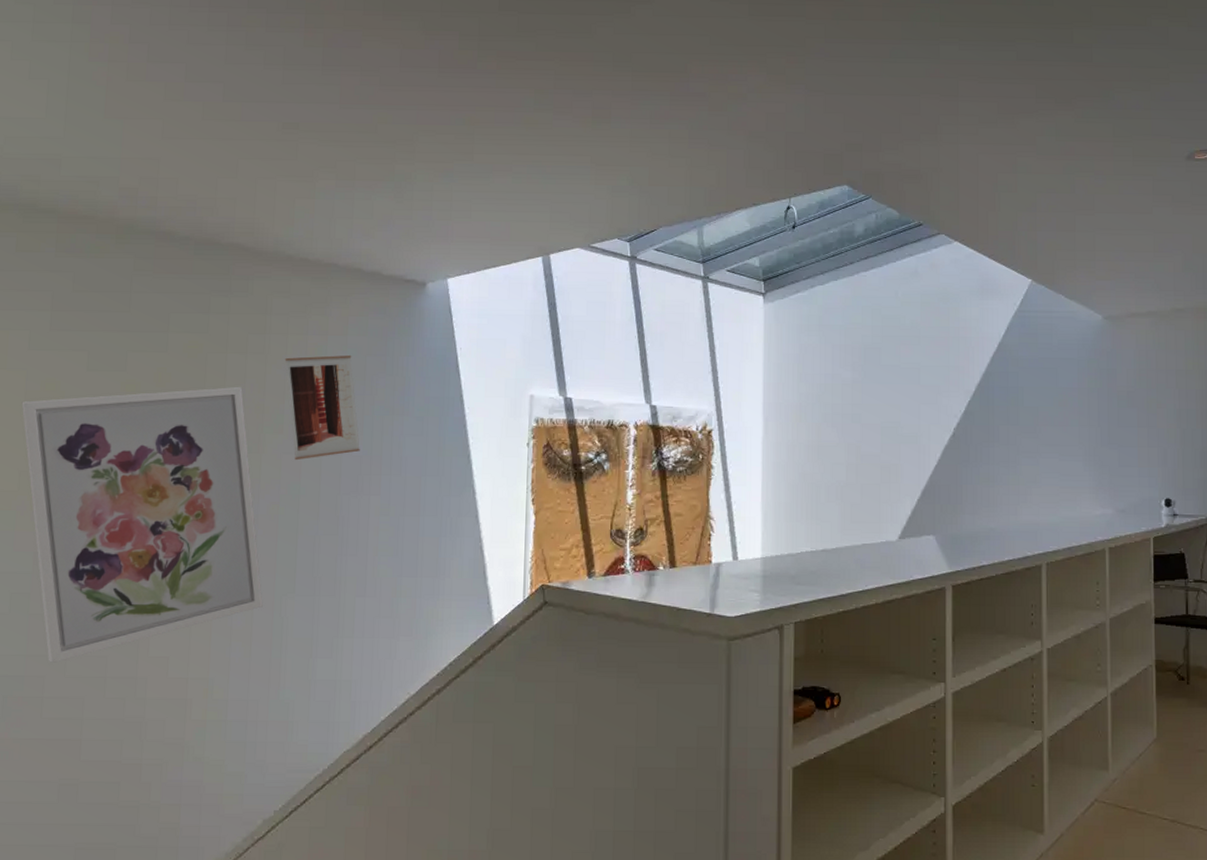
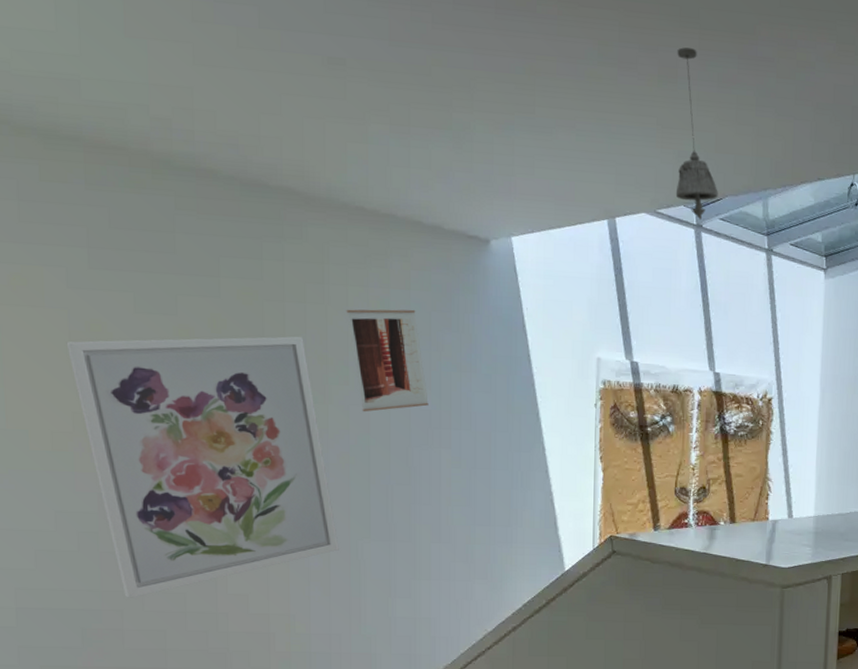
pendant light: none [609,89,652,252] -> present [675,47,718,220]

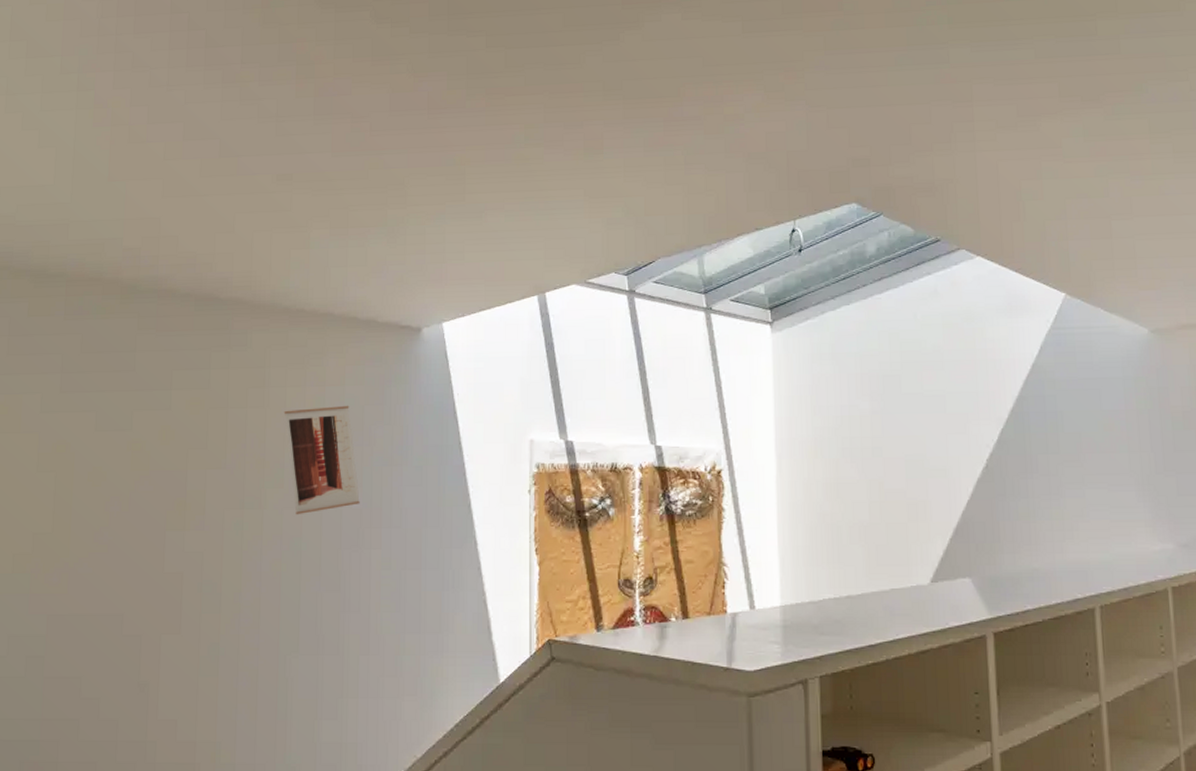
wall art: present [66,336,339,598] -> none [34,441,268,727]
pendant light: present [675,47,718,220] -> none [602,118,650,286]

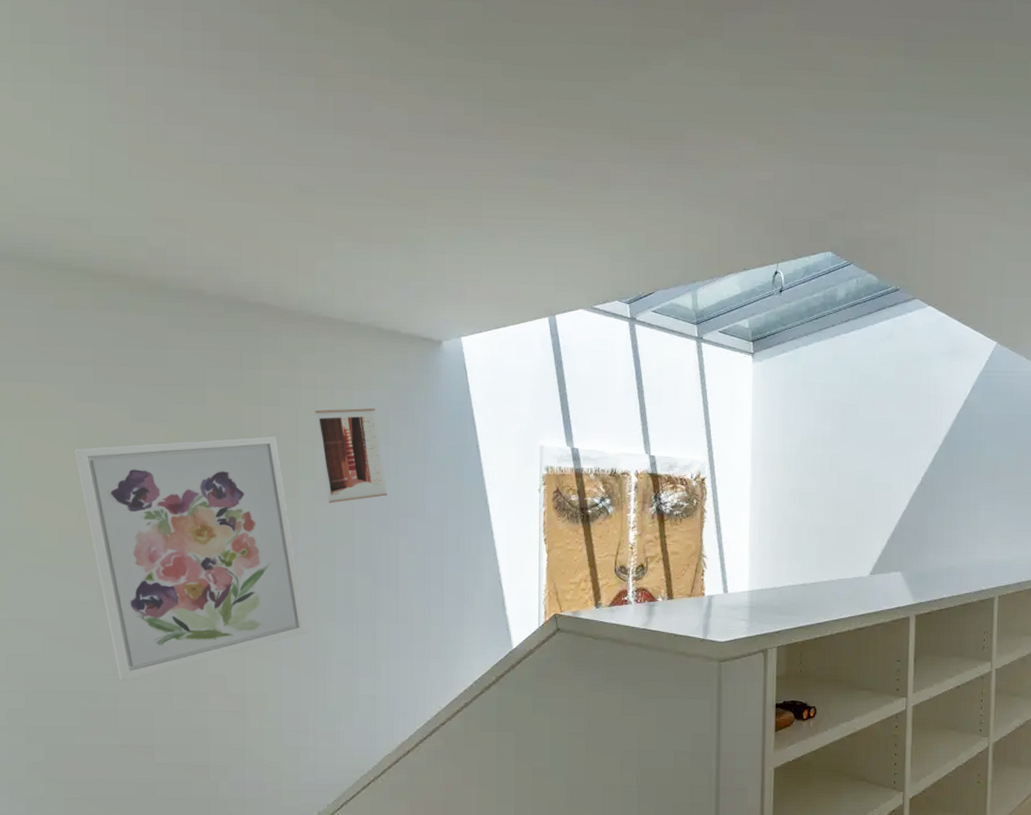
wall art: none [34,441,268,727] -> present [74,436,307,681]

